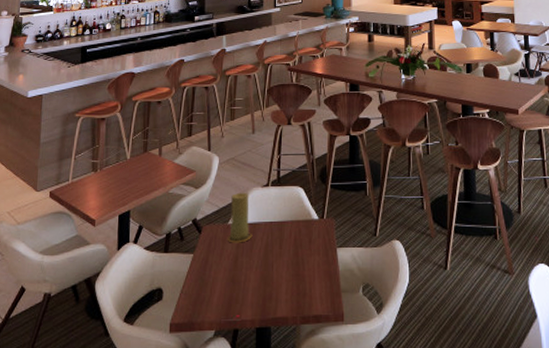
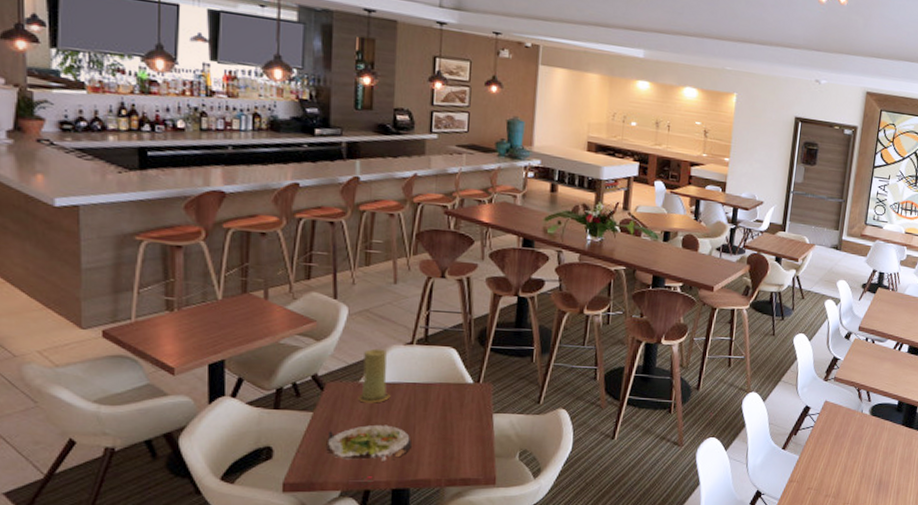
salad plate: none [203,263,271,300] -> present [326,424,412,462]

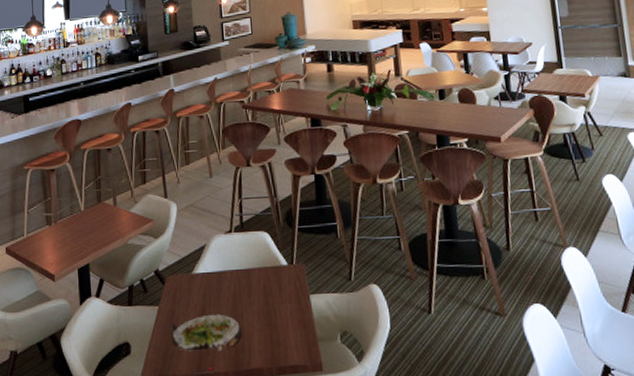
candle: present [357,348,391,403] -> none [192,239,219,294]

